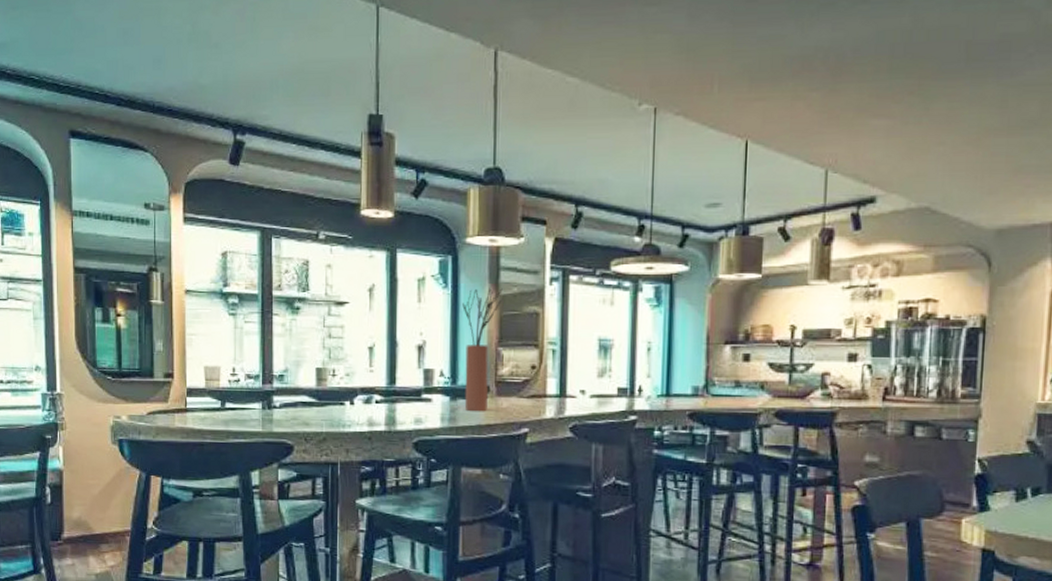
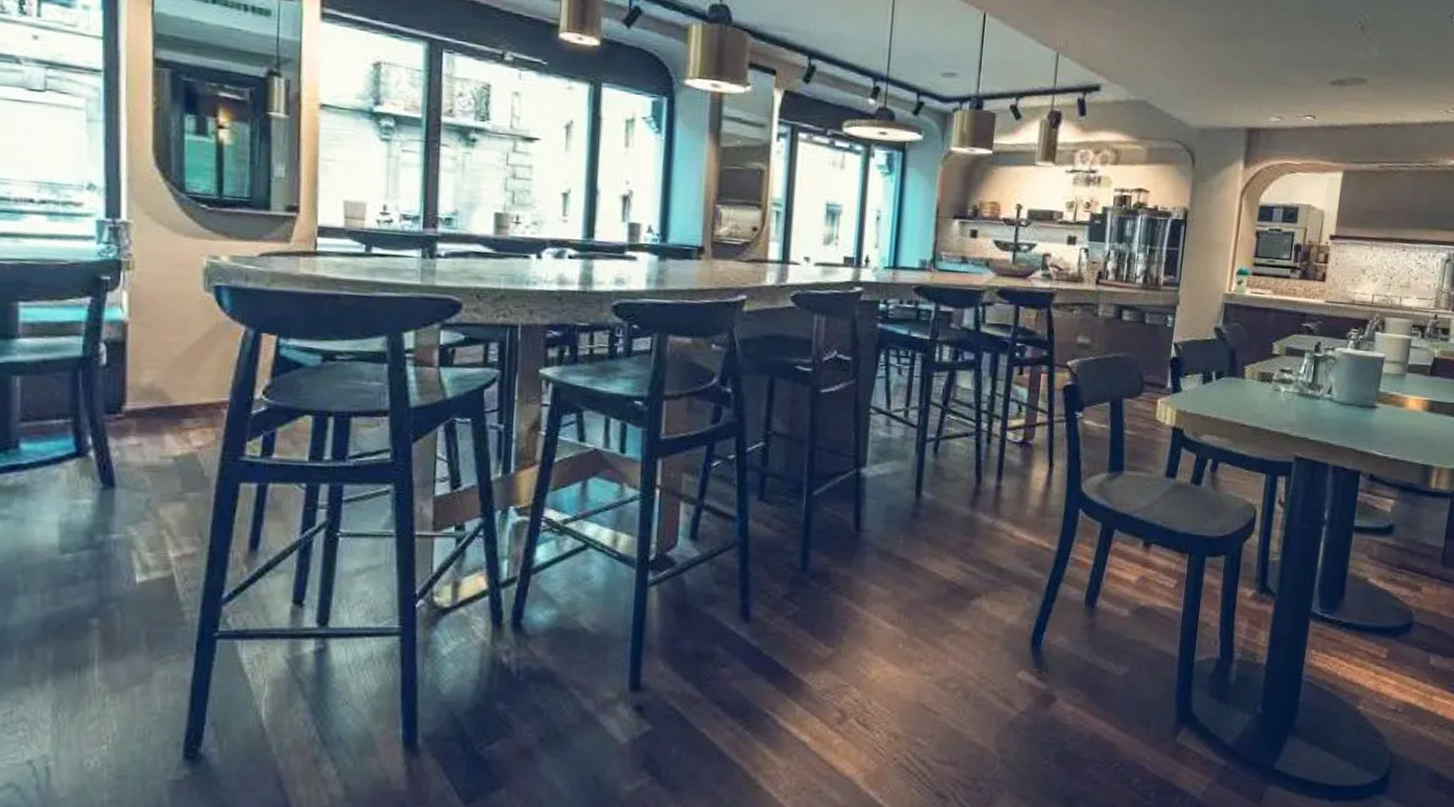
vase: present [462,288,503,412] -> none [675,138,724,275]

